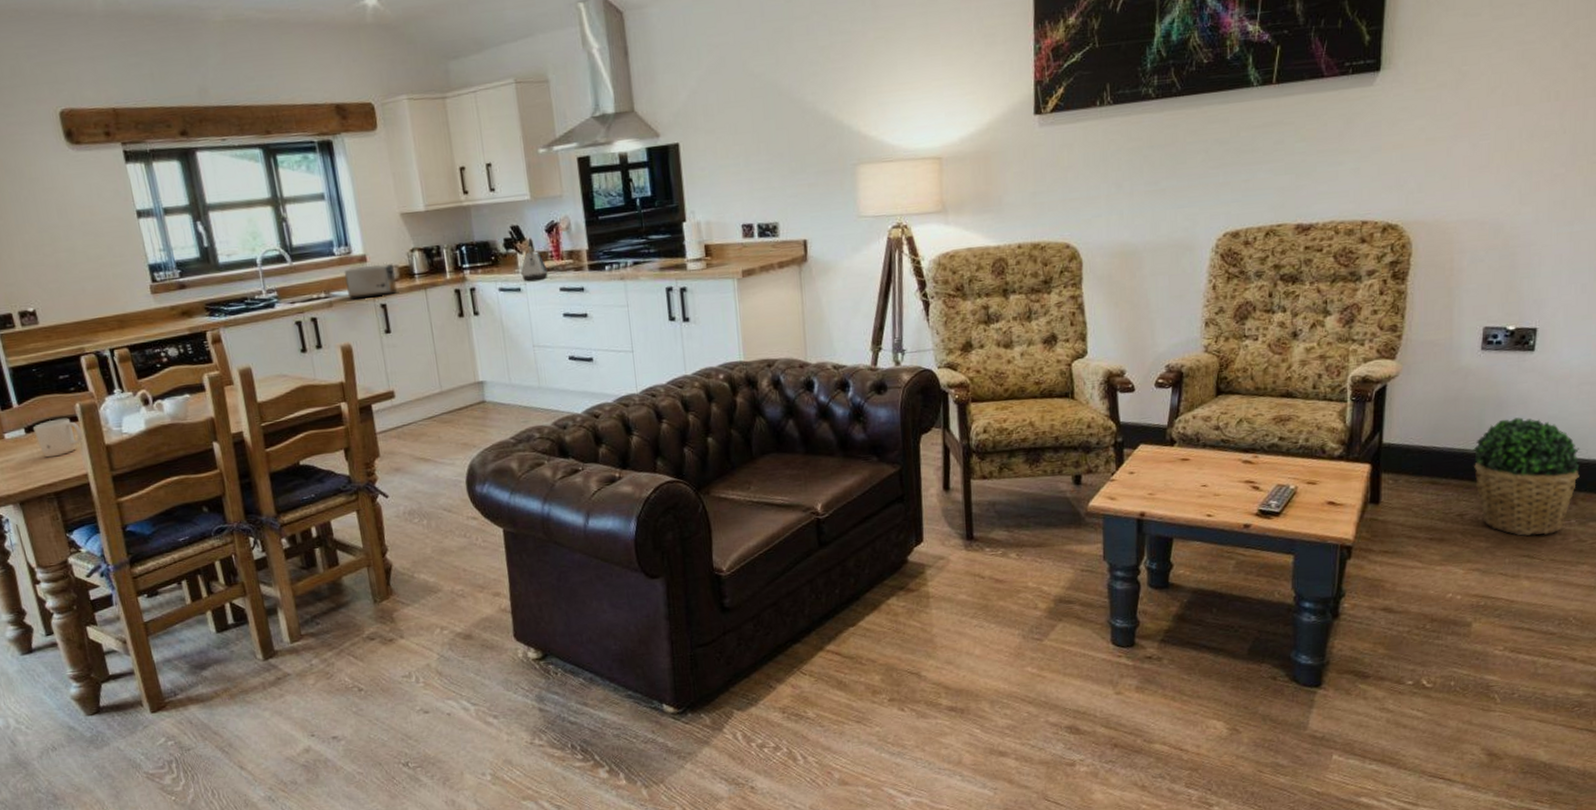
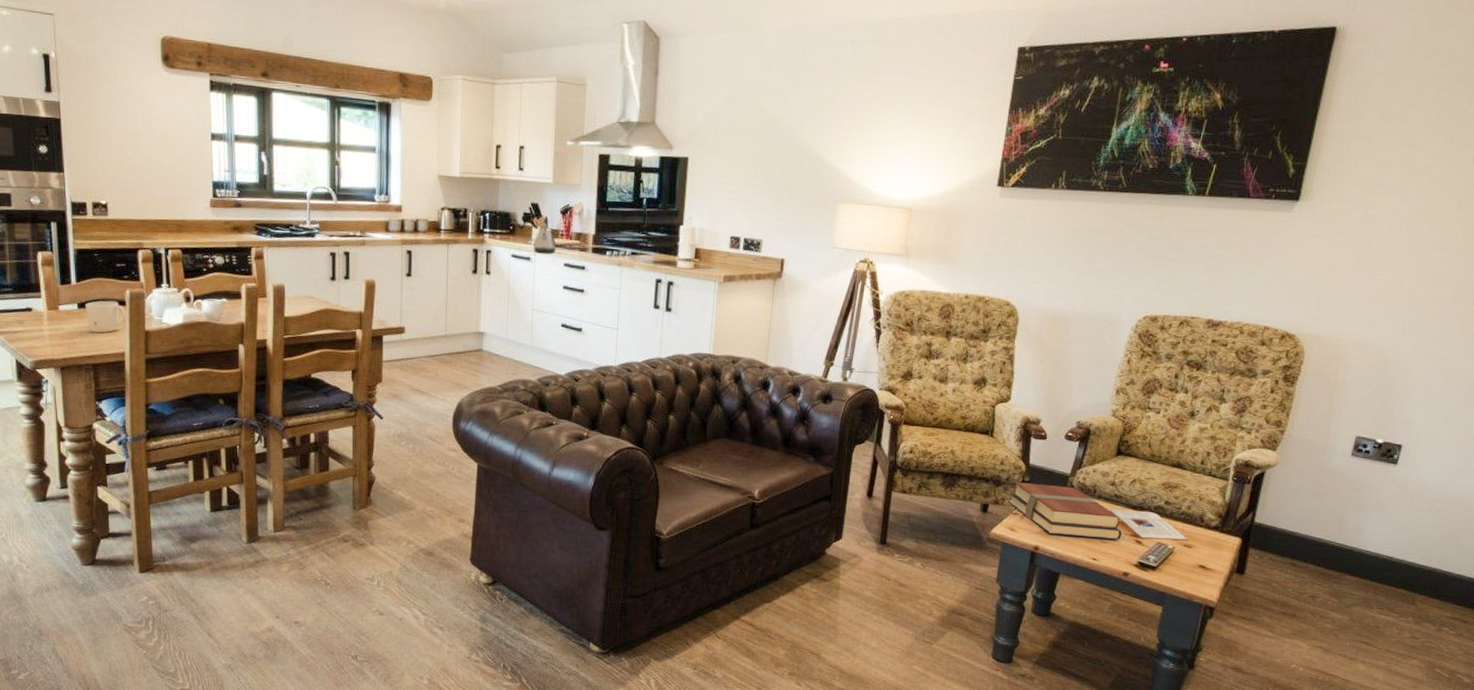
toaster: present [344,263,398,300] -> none [380,214,424,244]
books: none [1102,439,1235,497] -> present [1008,482,1122,540]
magazine: none [1215,451,1311,483] -> present [1107,509,1188,541]
potted plant: present [1473,417,1580,537] -> none [1330,519,1424,627]

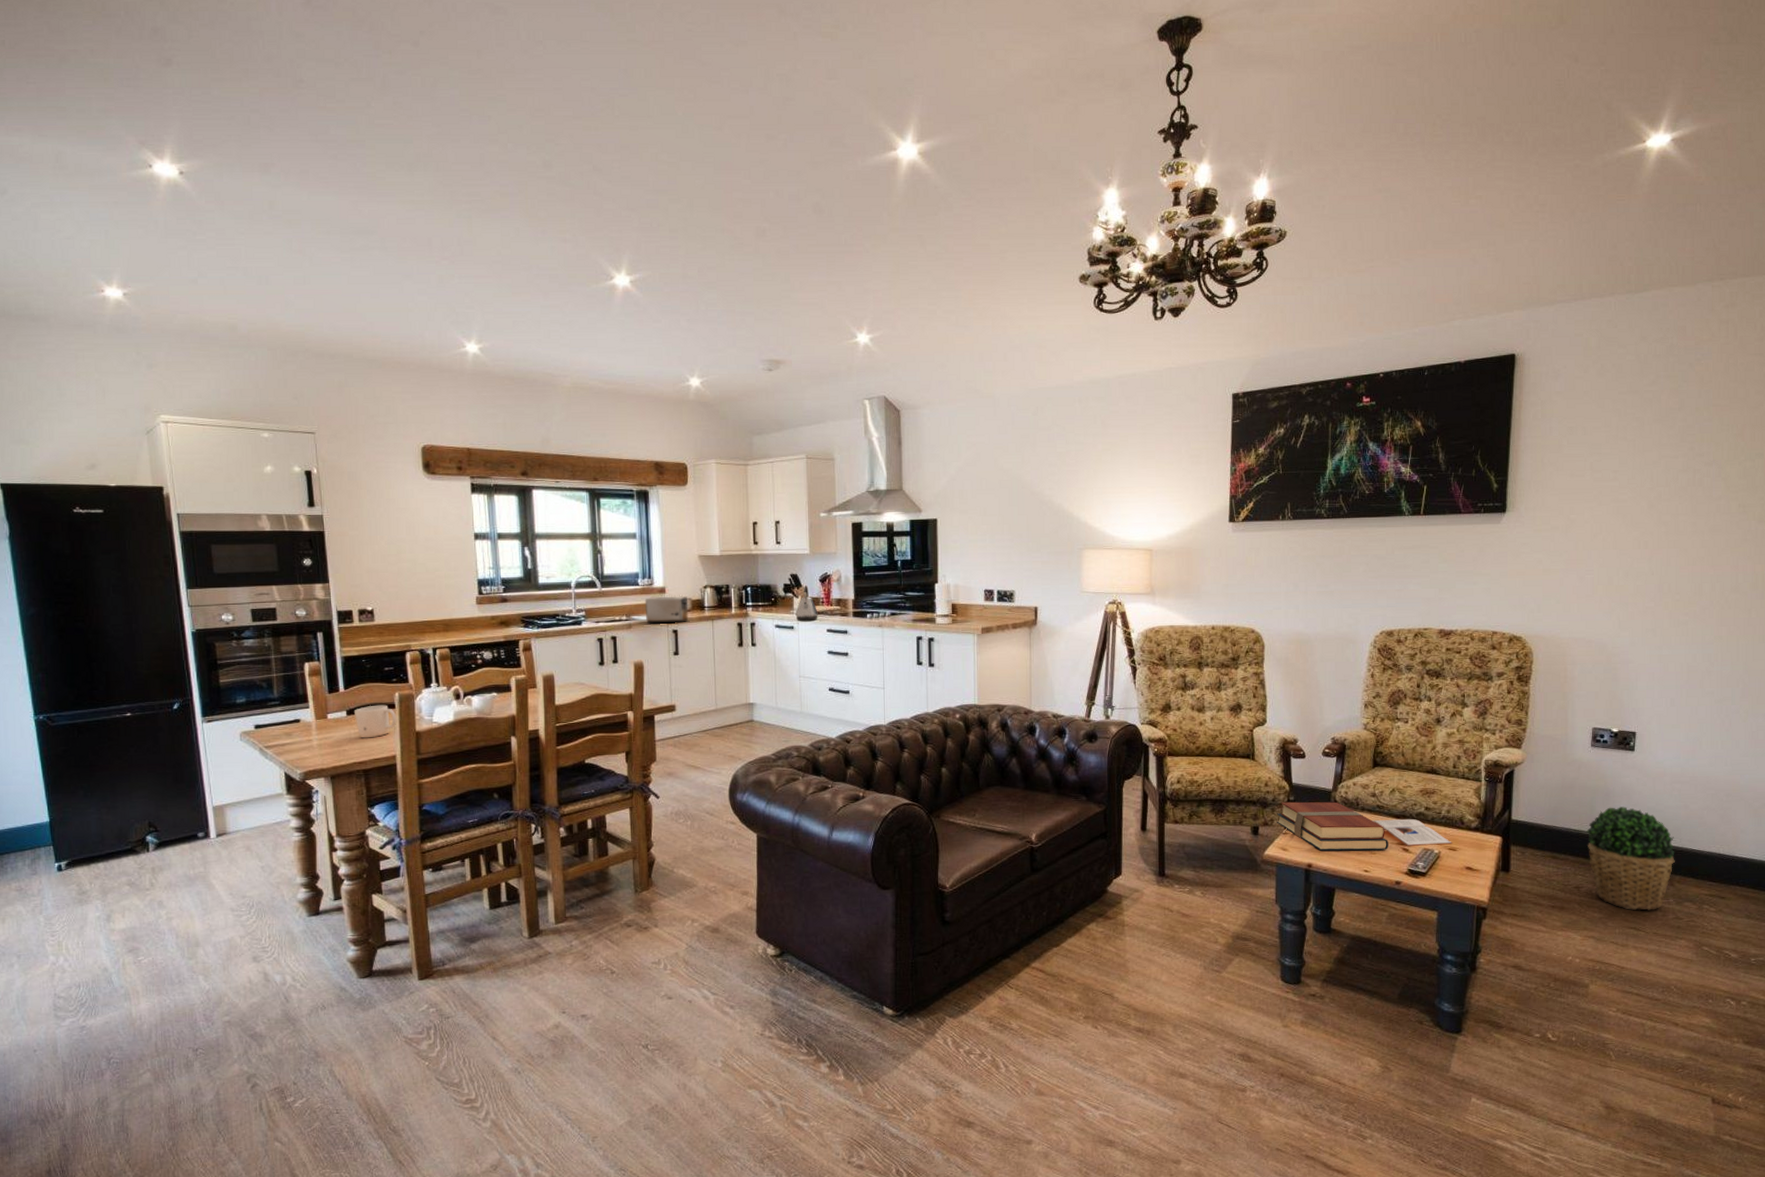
toaster: none [380,214,424,244] -> present [644,596,689,624]
potted plant: none [1330,519,1424,627] -> present [1586,806,1675,911]

